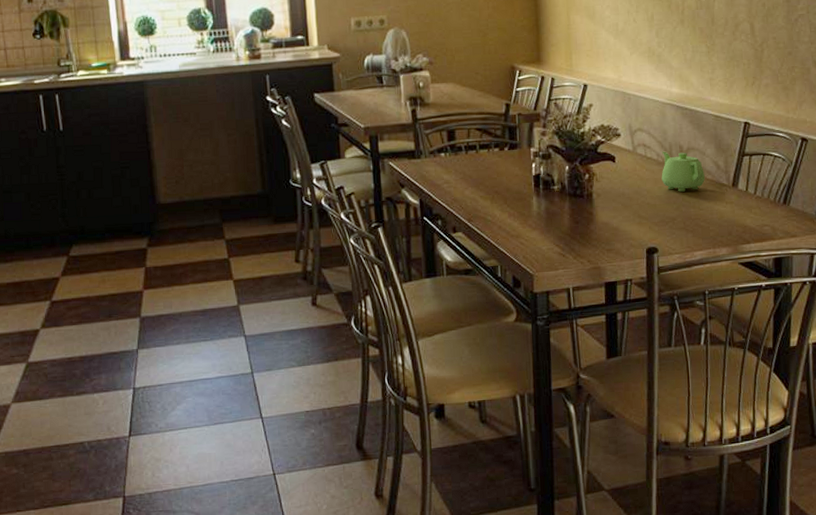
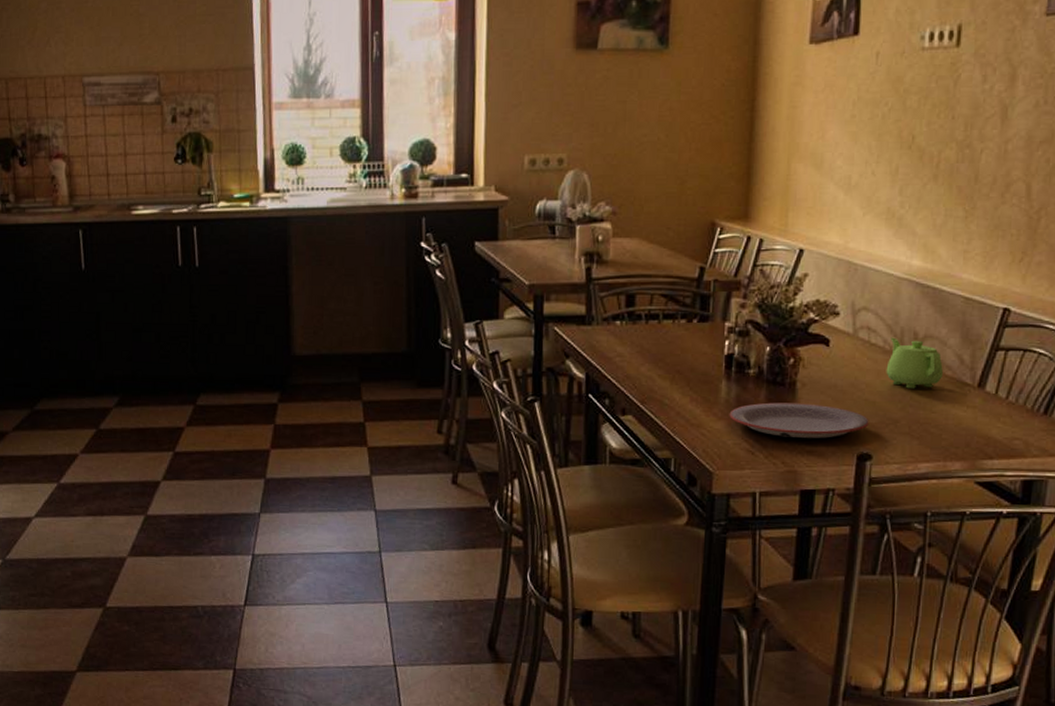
plate: none [541,210,653,240] -> present [729,402,869,438]

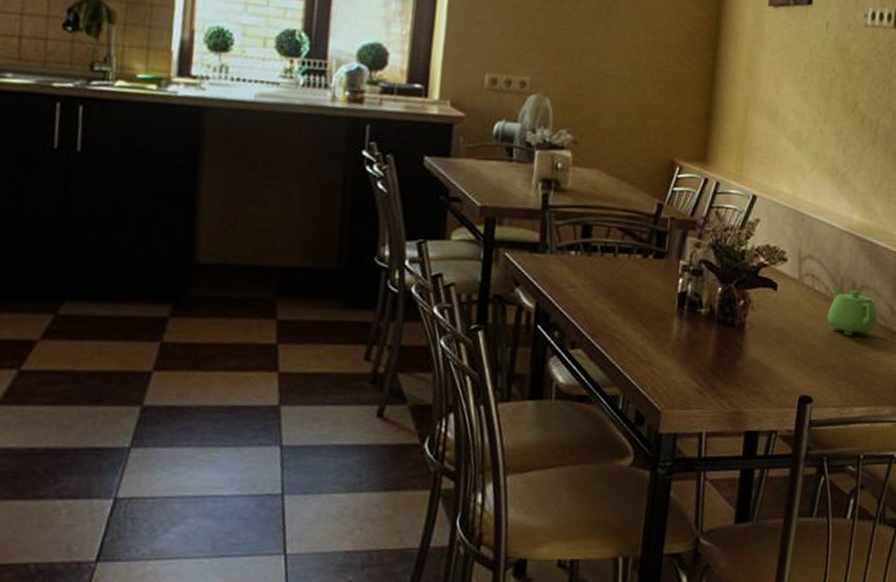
plate: present [729,402,869,438] -> none [679,342,811,380]

